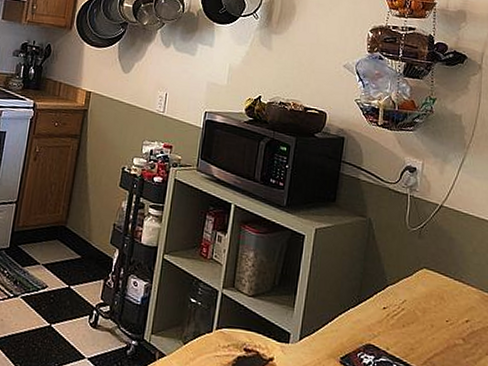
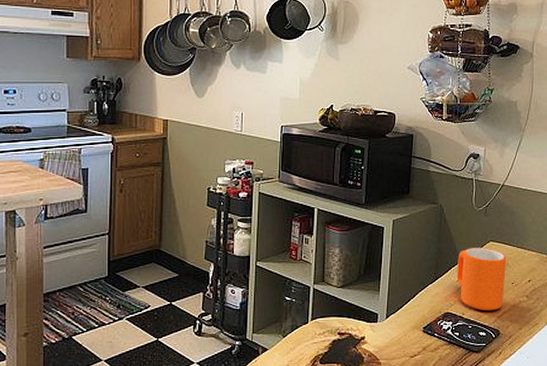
mug: none [382,272,441,351] -> present [456,248,506,311]

